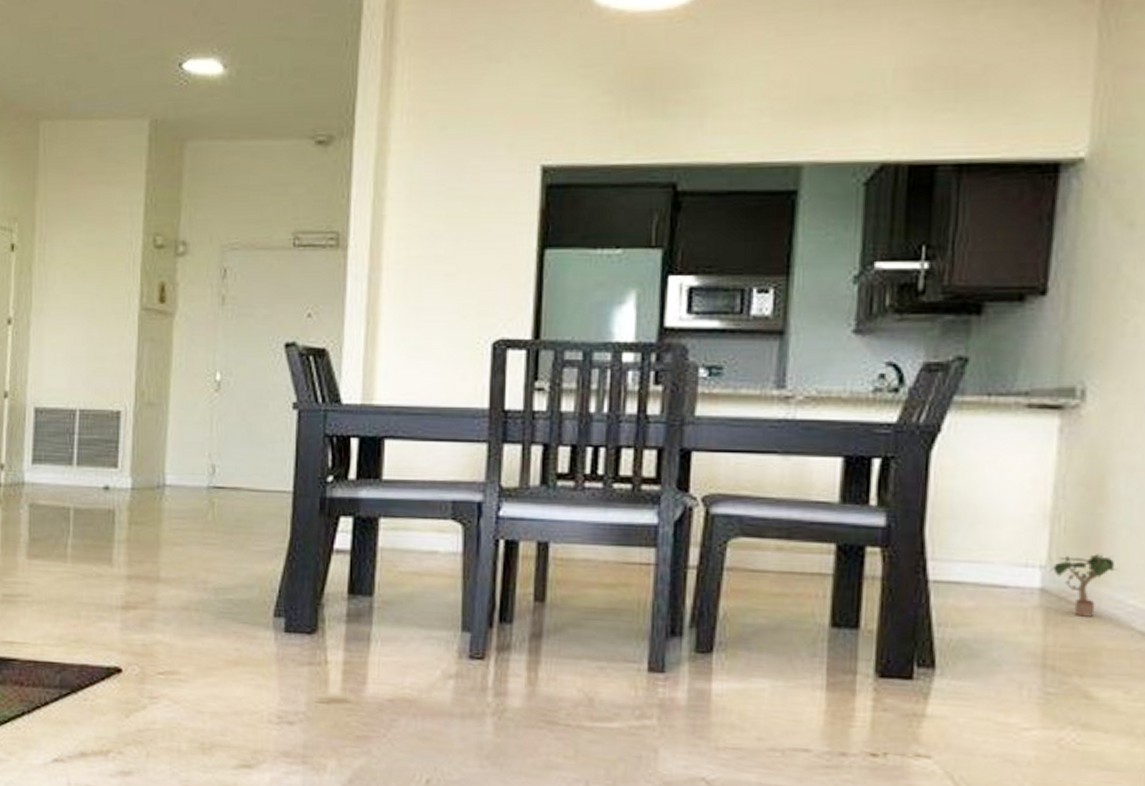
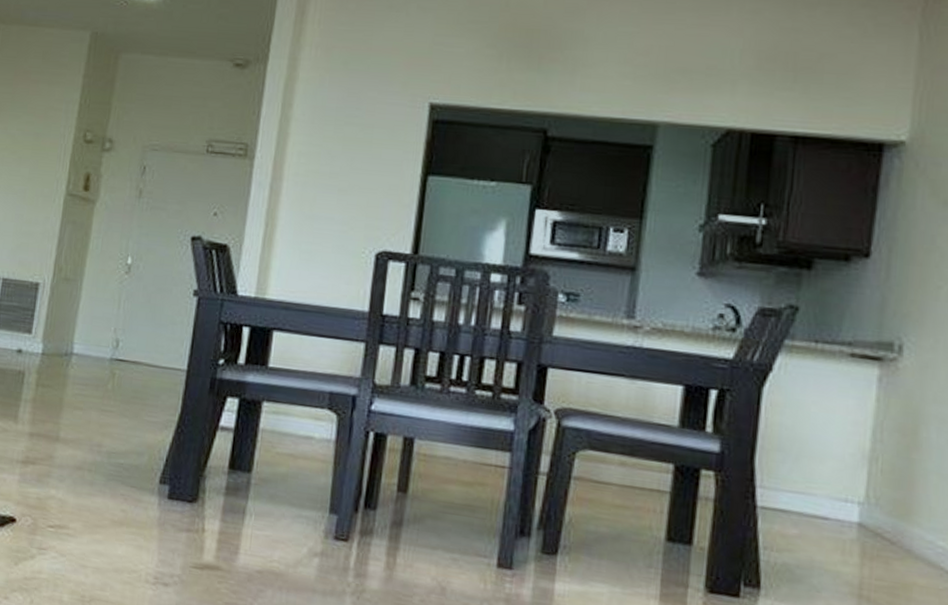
potted plant: present [1048,554,1119,617] -> none [865,495,930,554]

